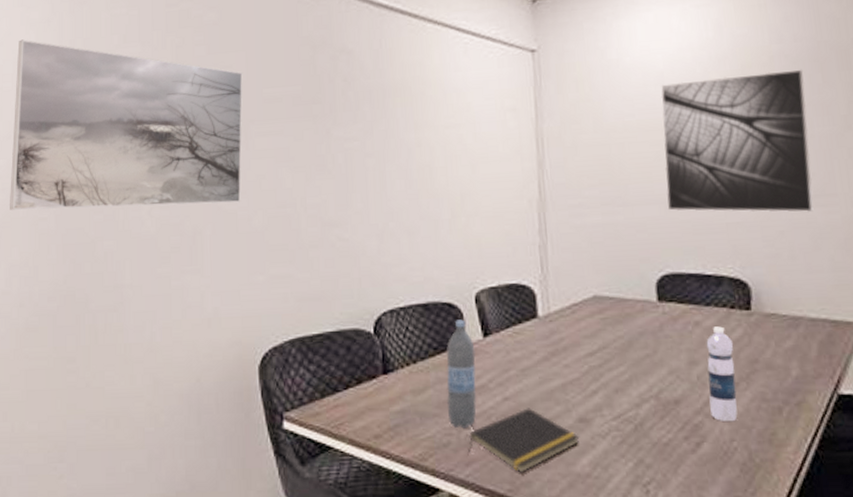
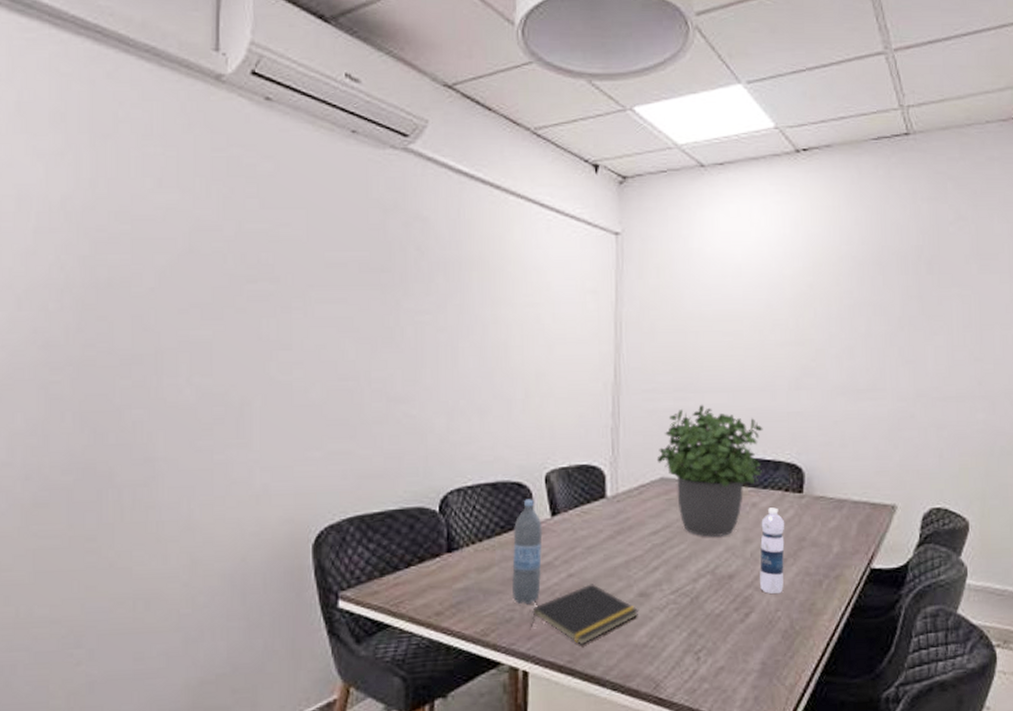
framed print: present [10,39,243,210] -> none [12,173,302,374]
potted plant: none [588,217,703,360] -> present [656,404,763,538]
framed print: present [661,69,814,212] -> none [735,271,867,404]

